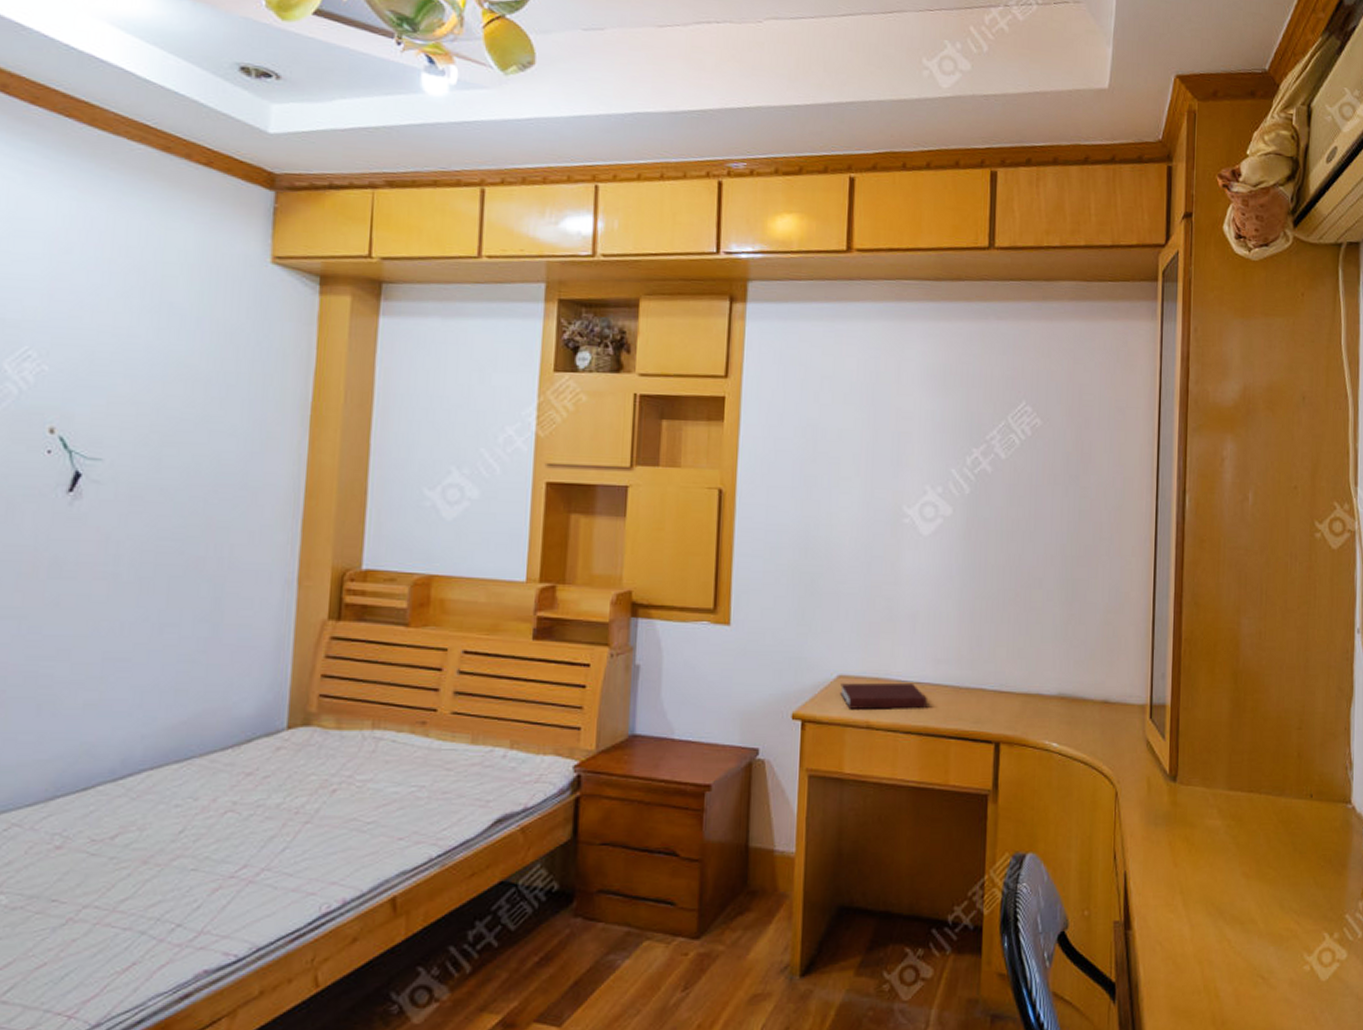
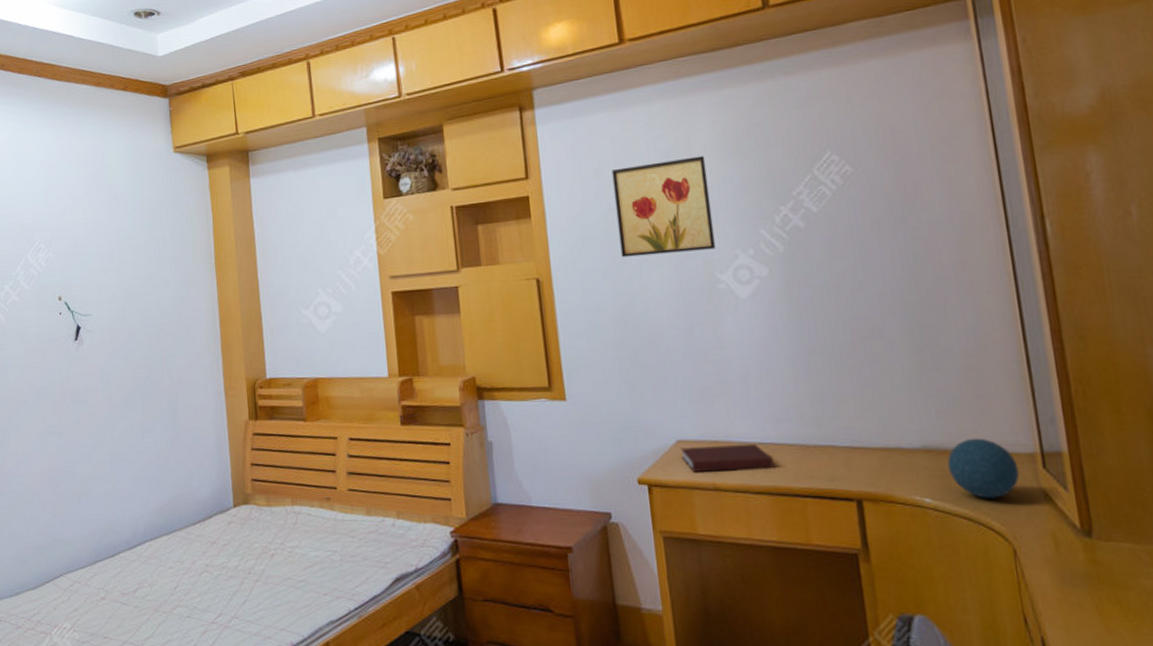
wall art: none [813,383,911,482] -> present [611,155,716,258]
decorative orb: none [1075,688,1131,745] -> present [947,438,1020,499]

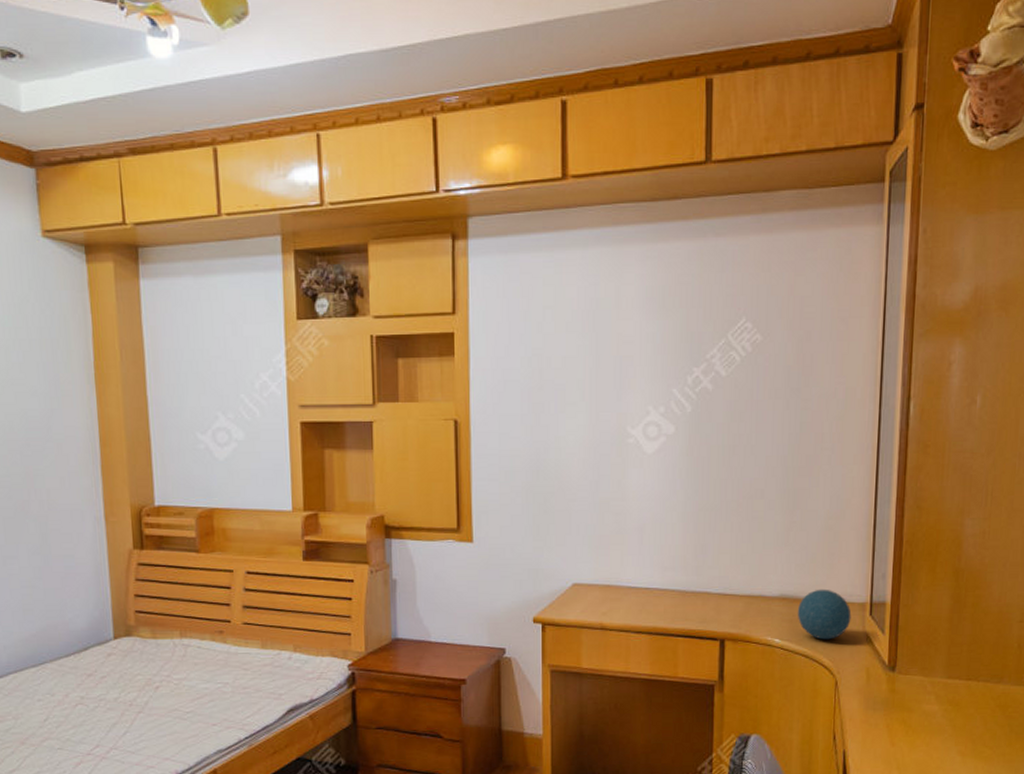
wall art: present [611,155,716,258] -> none [540,309,631,405]
notebook: present [681,444,774,472] -> none [575,589,656,613]

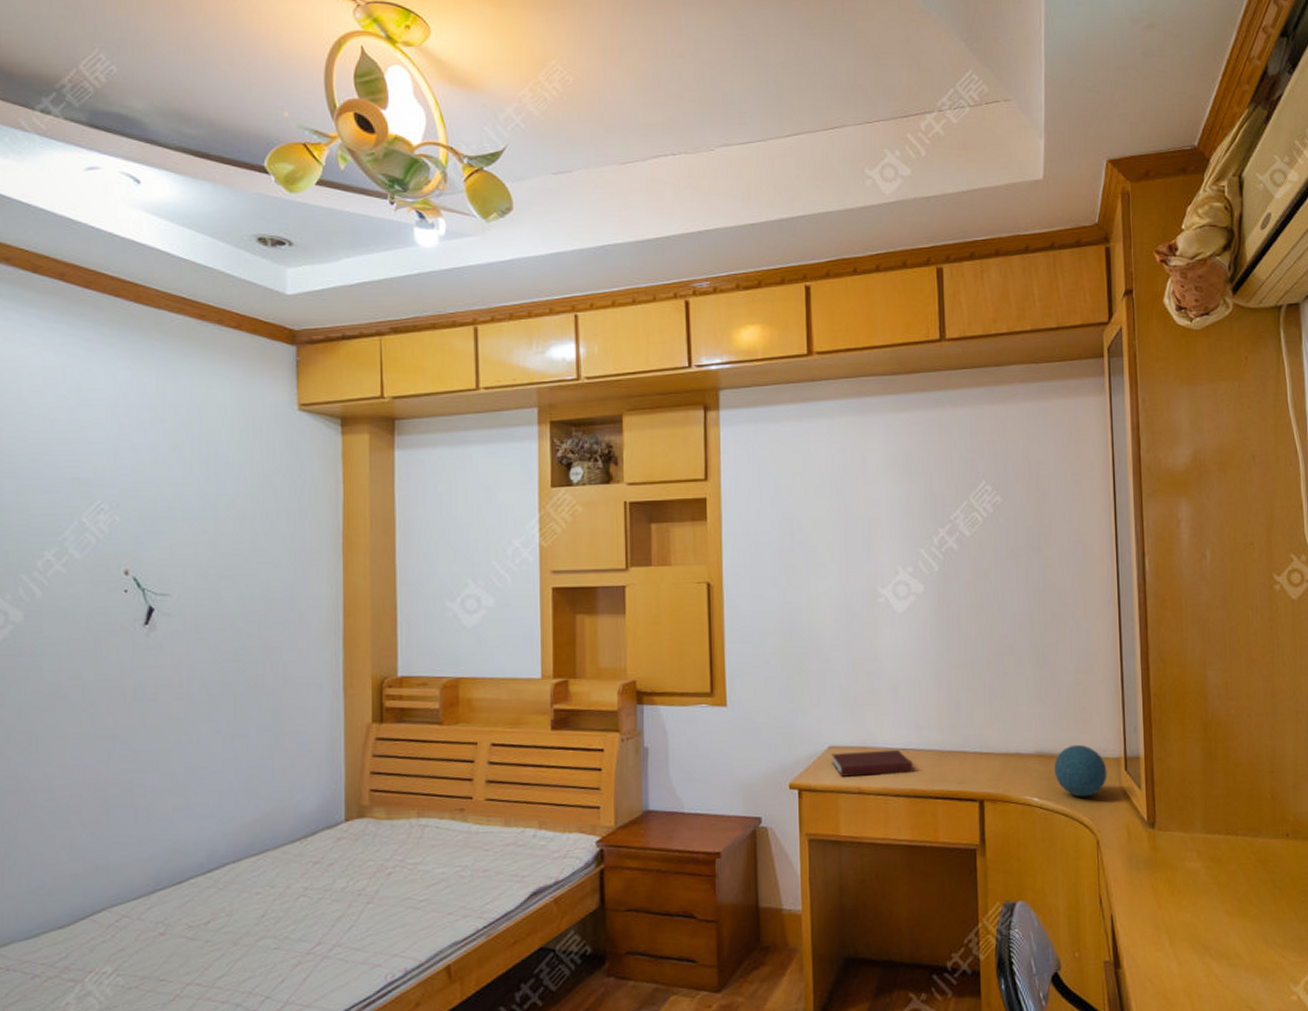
notebook: none [575,589,656,613] -> present [832,750,913,777]

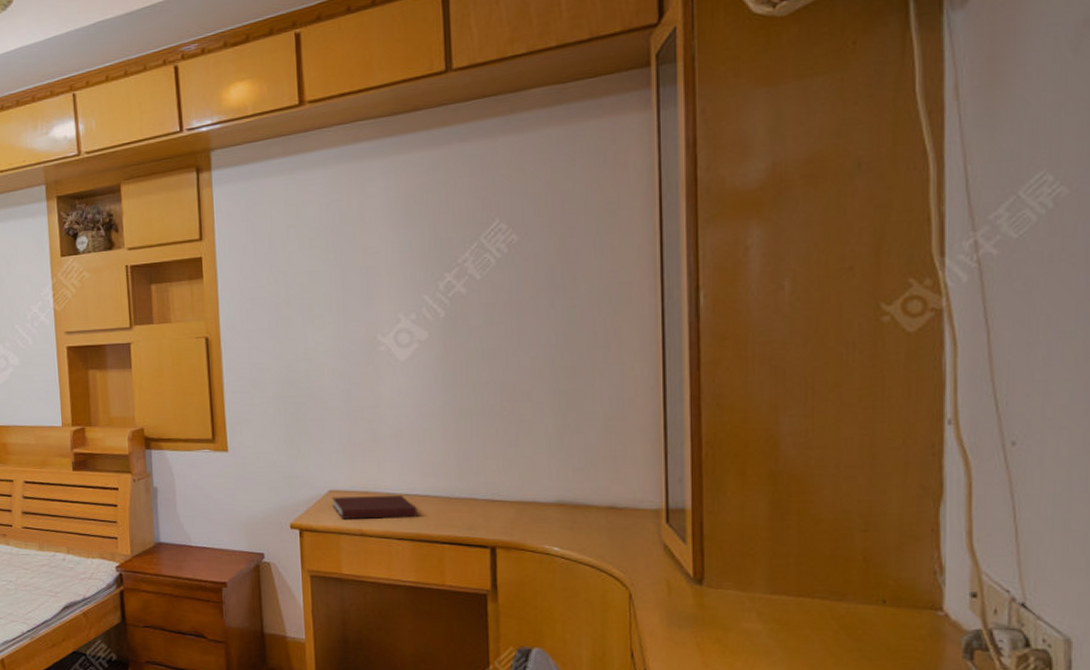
decorative orb: present [1053,744,1108,797] -> none [577,494,644,549]

